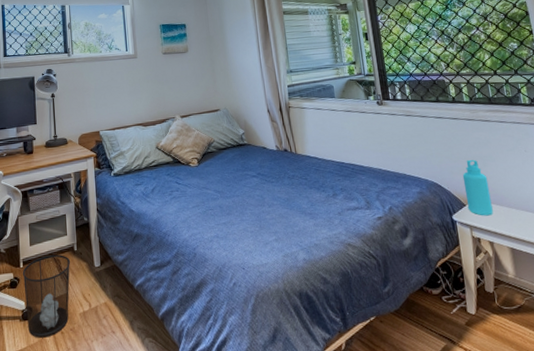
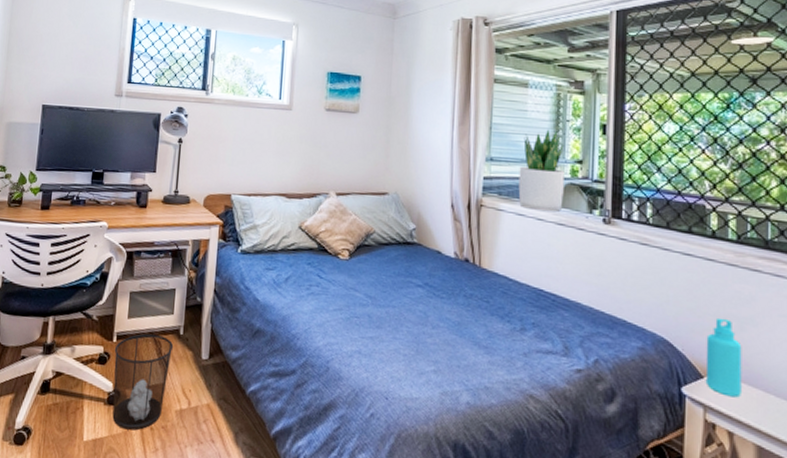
planter: none [311,43,347,105] -> present [518,129,565,213]

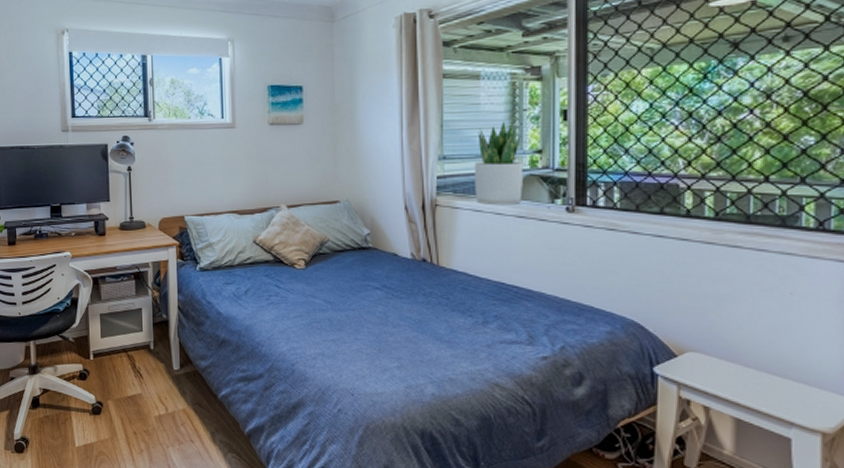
waste bin: present [112,333,174,431] -> none [92,350,146,436]
water bottle: present [705,317,742,398] -> none [679,297,720,374]

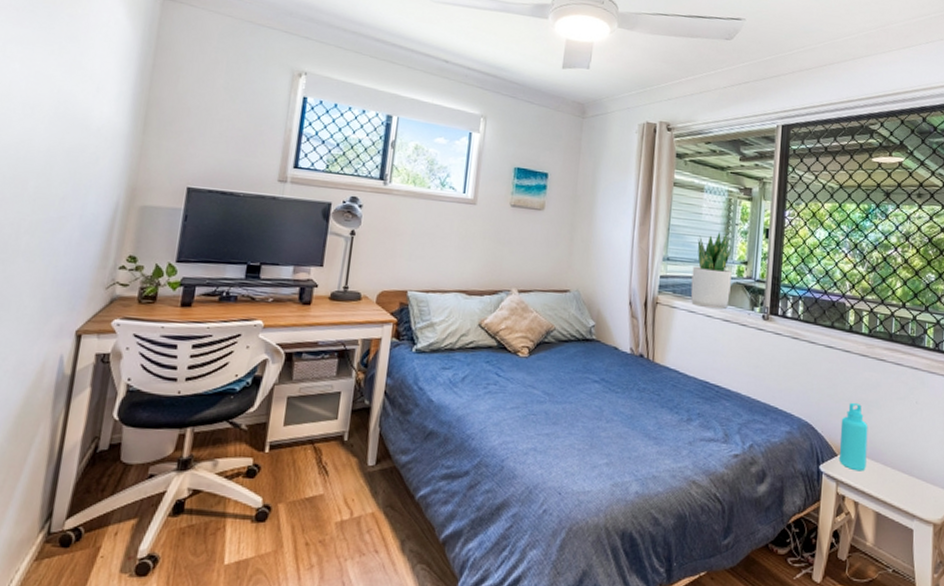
water bottle: none [679,297,720,374] -> present [839,402,868,471]

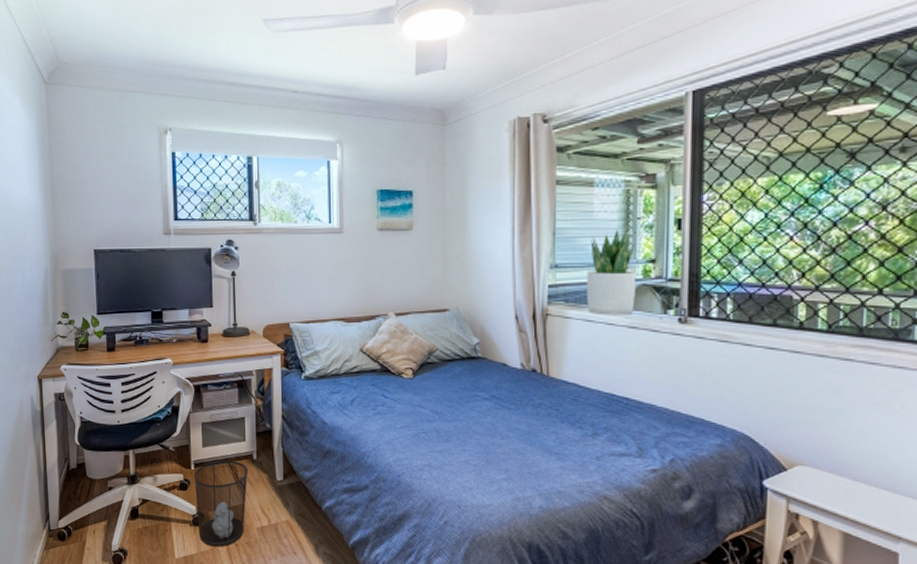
waste bin: none [260,441,337,548] -> present [193,460,249,547]
water bottle: present [839,402,868,471] -> none [789,410,830,488]

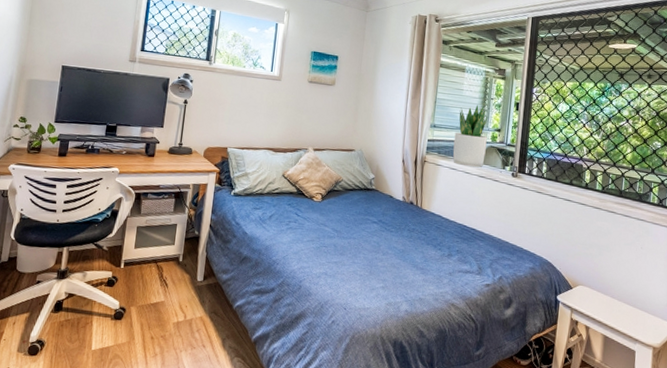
waste bin: present [193,460,249,547] -> none [118,260,174,340]

